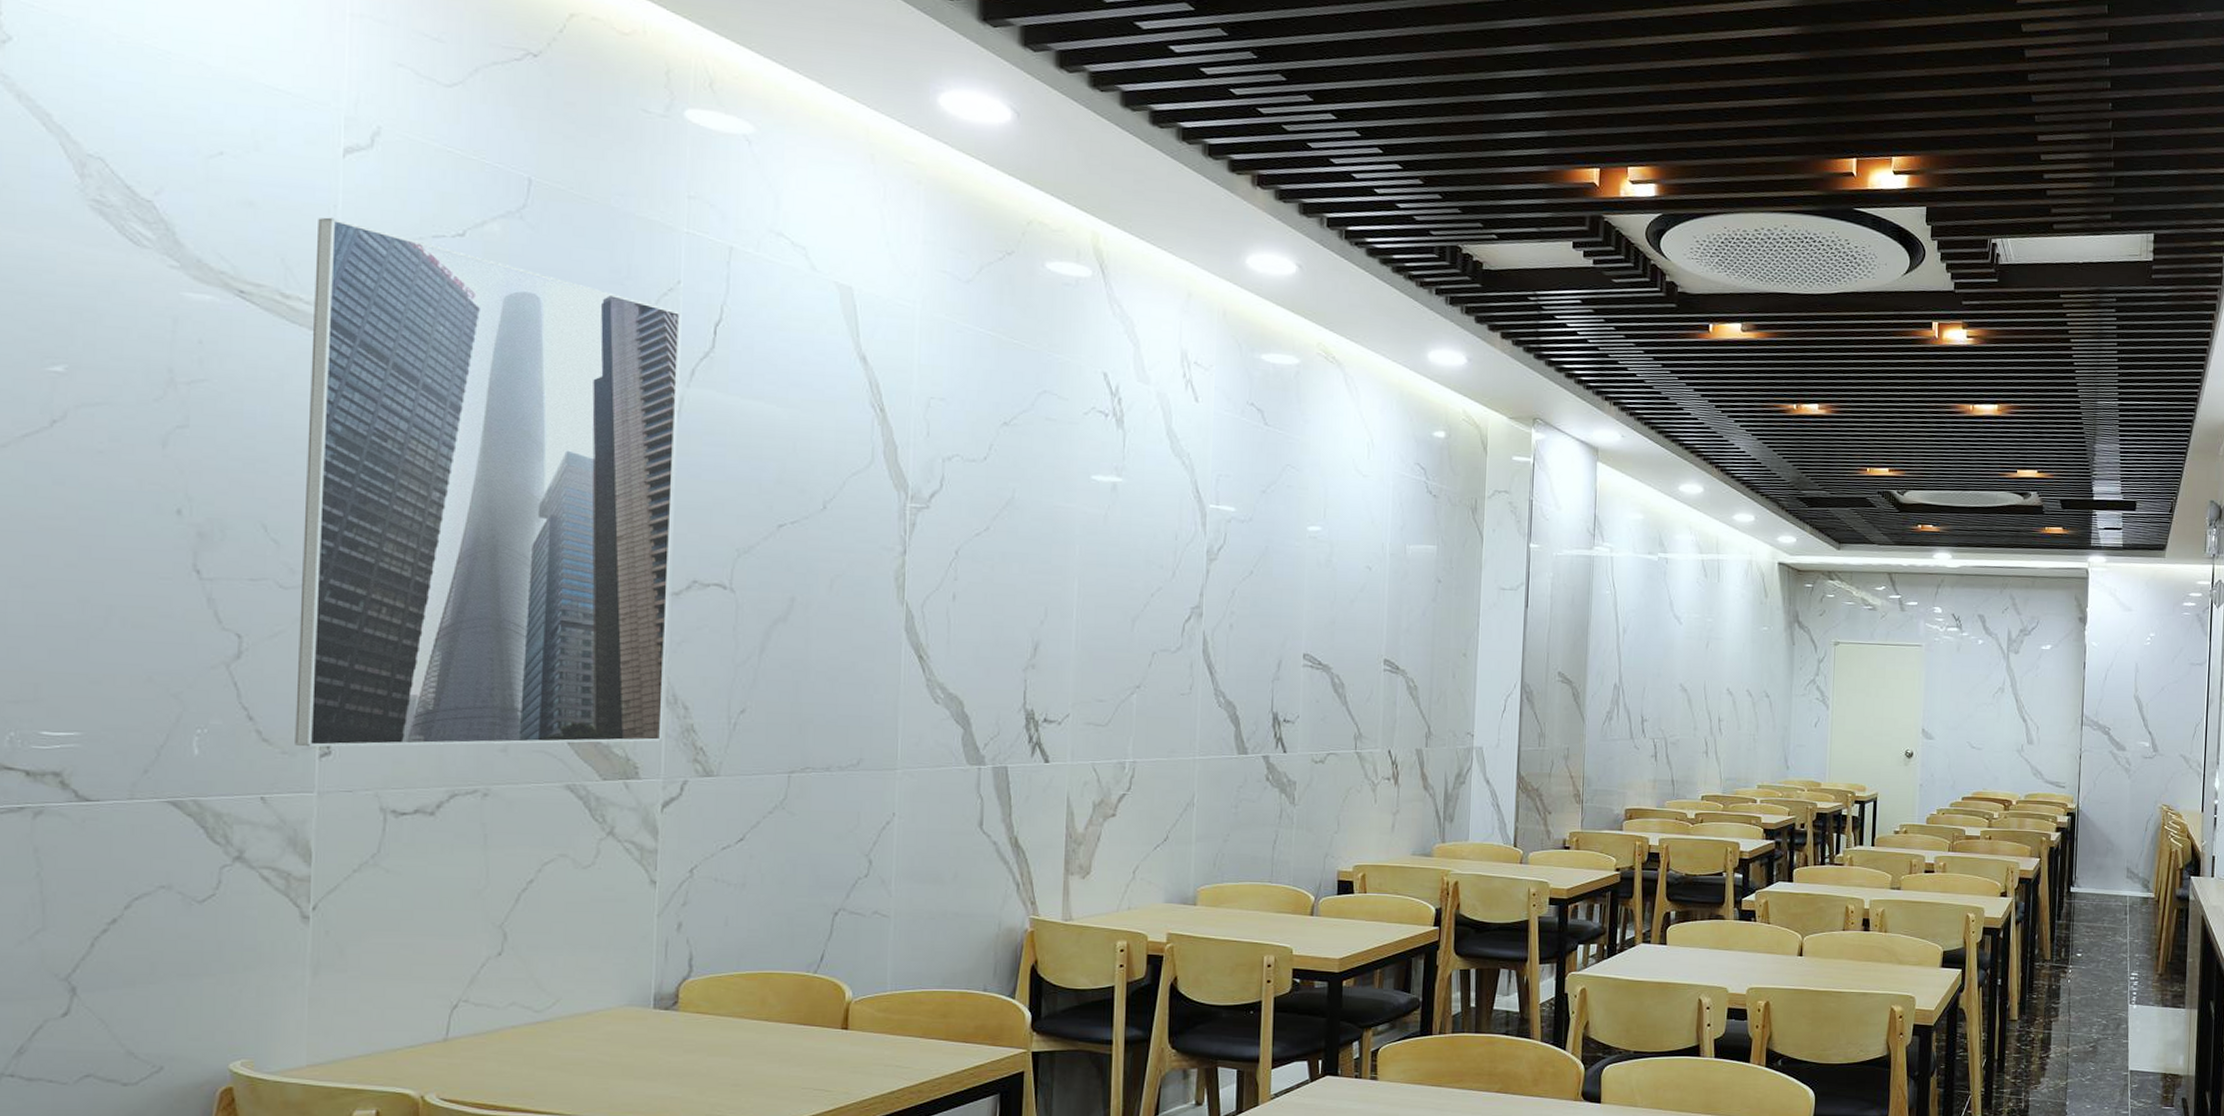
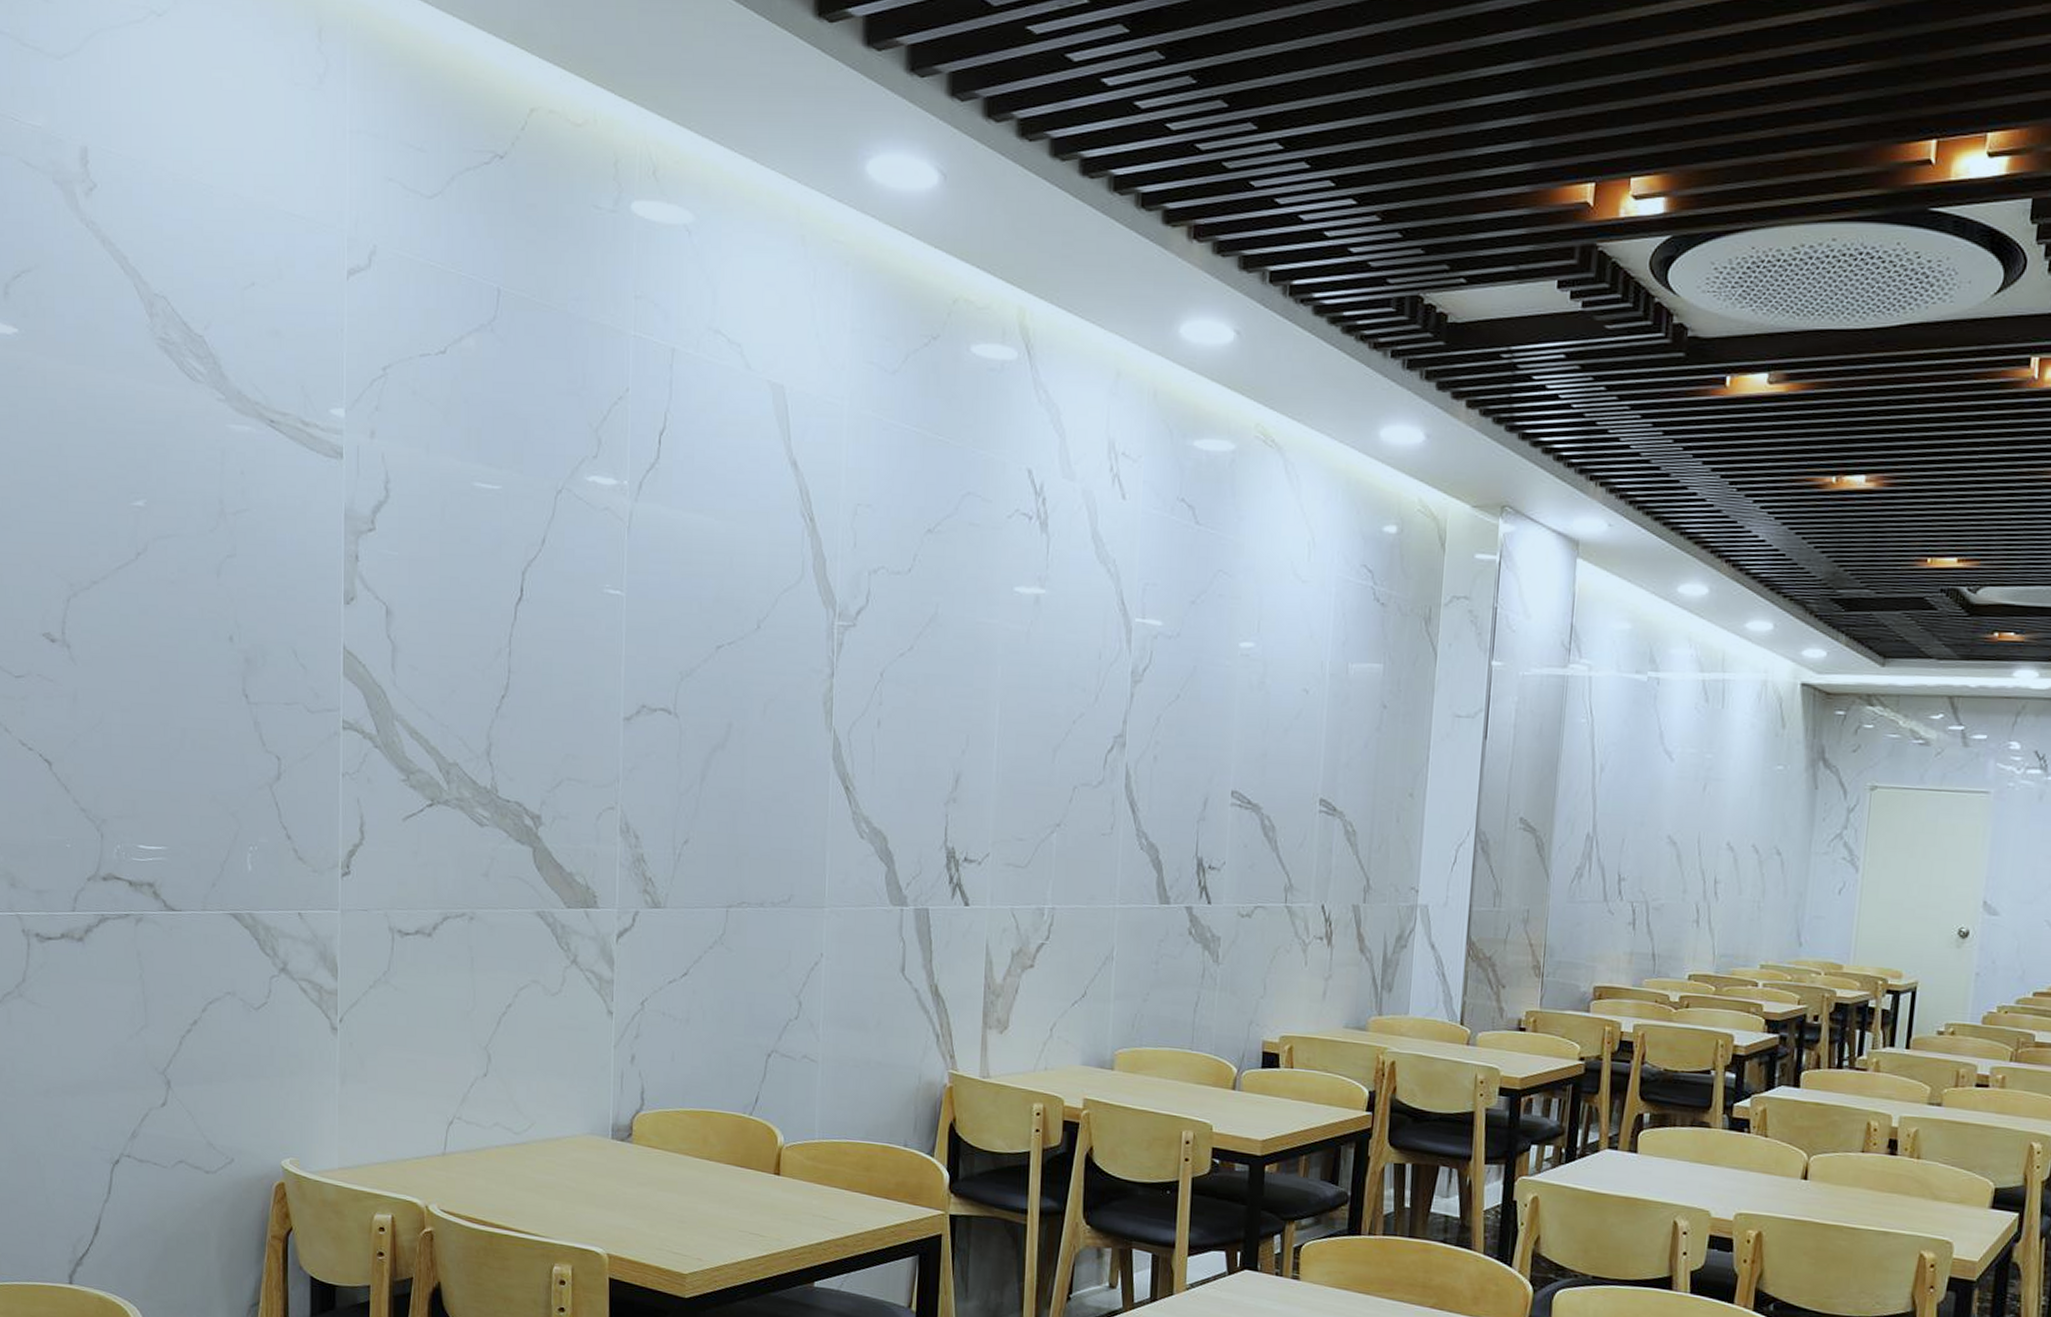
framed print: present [295,217,682,747] -> none [322,342,630,871]

